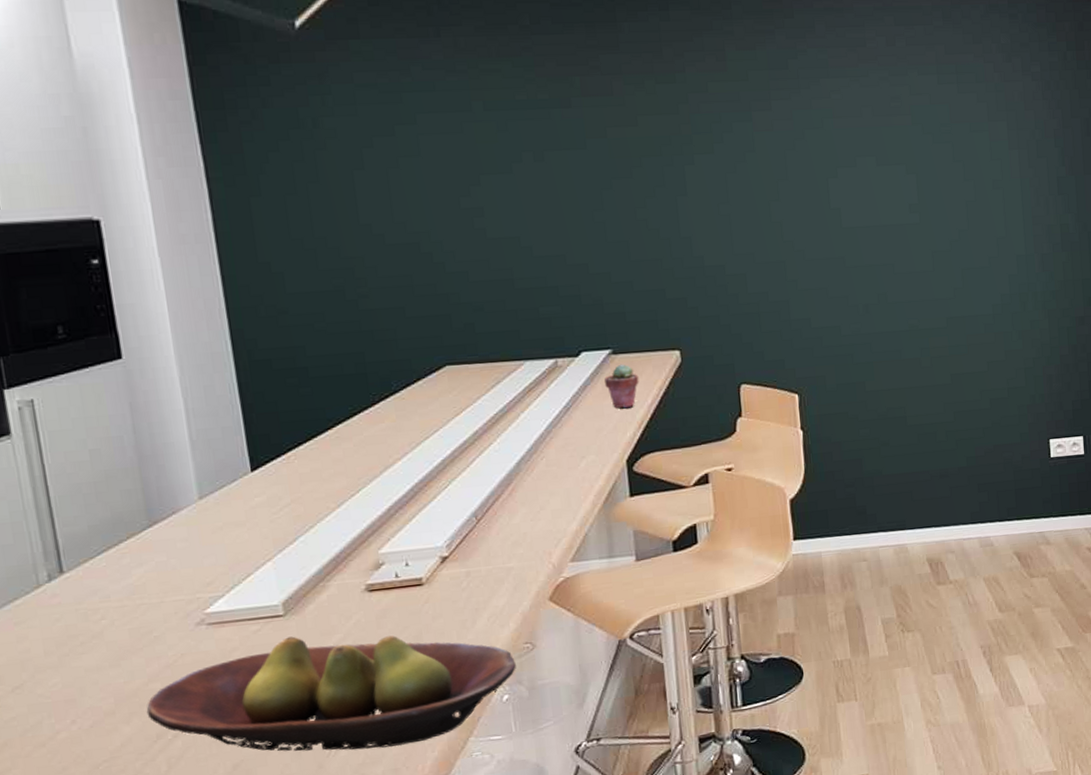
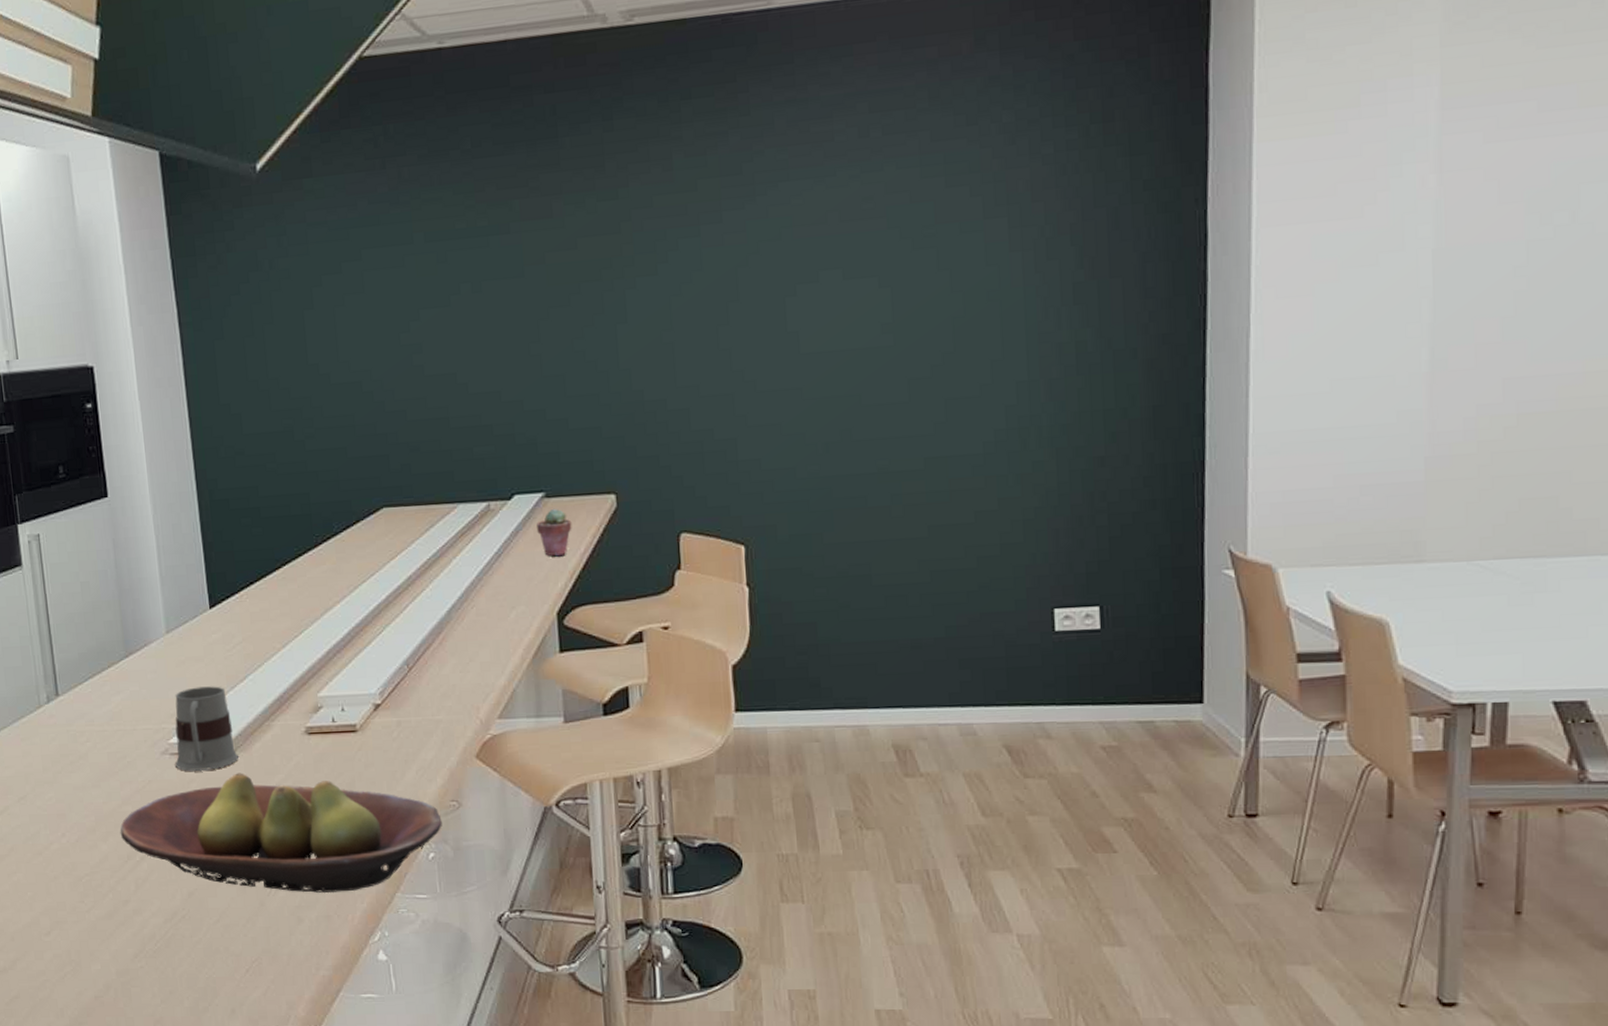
mug: none [211,550,291,640] -> present [174,686,240,771]

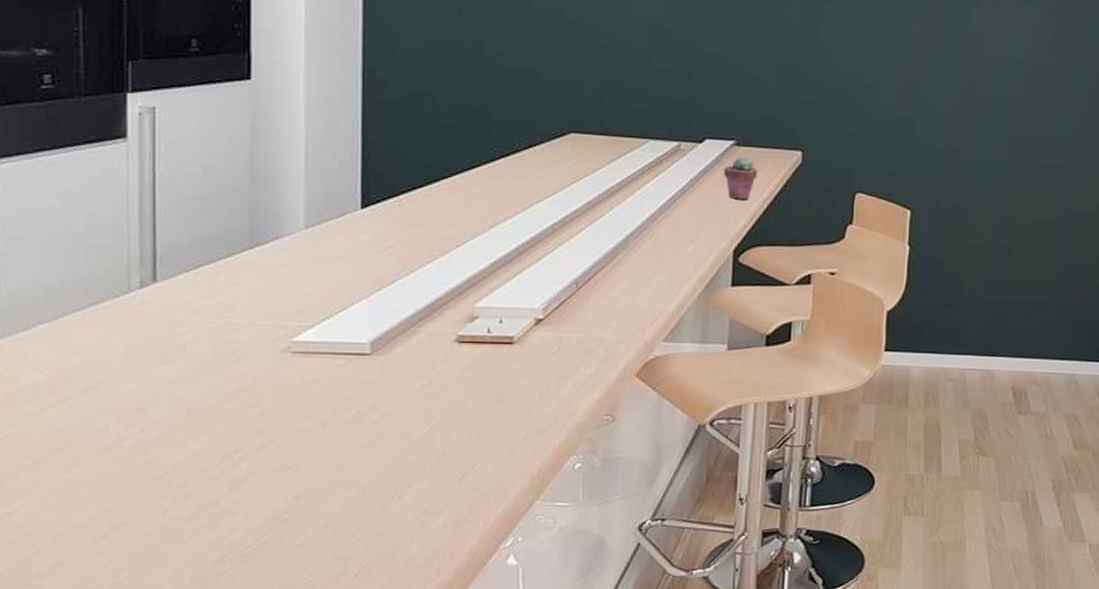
fruit bowl: present [120,773,442,893] -> none [217,376,593,498]
mug: present [174,686,240,771] -> none [296,286,376,372]

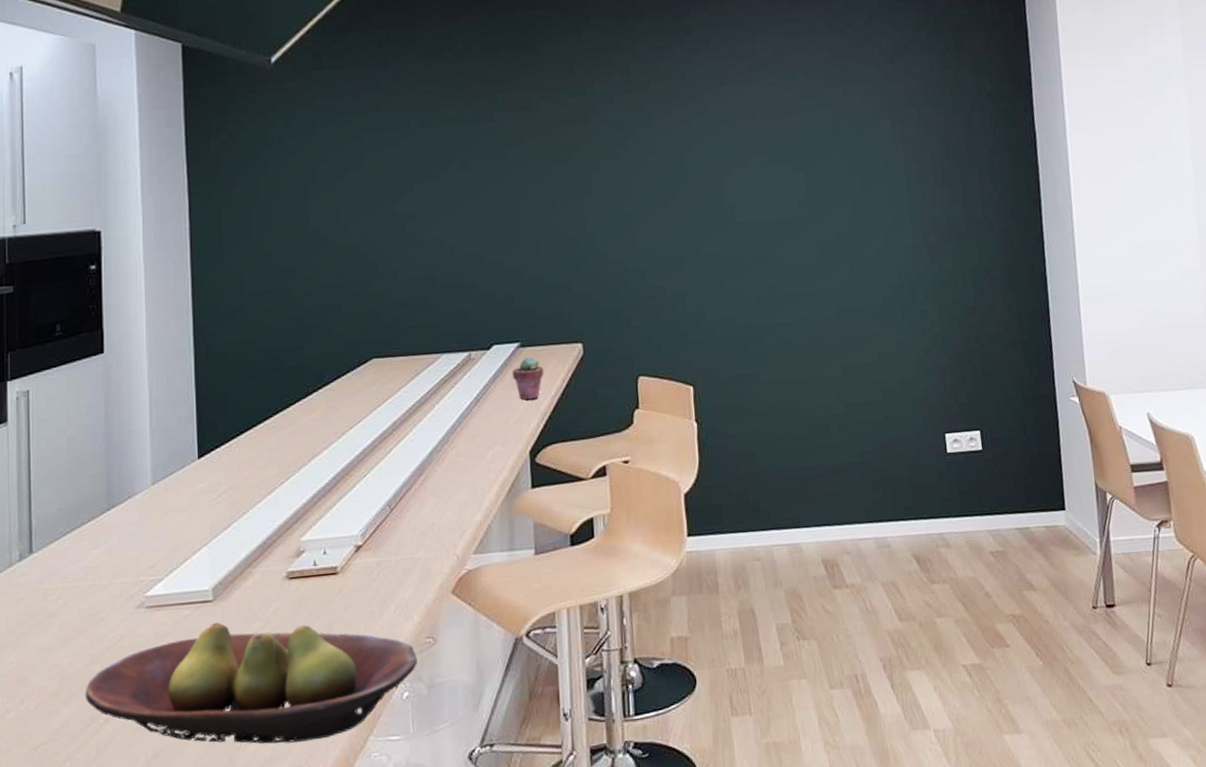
fruit bowl: none [217,376,593,498] -> present [85,622,417,744]

